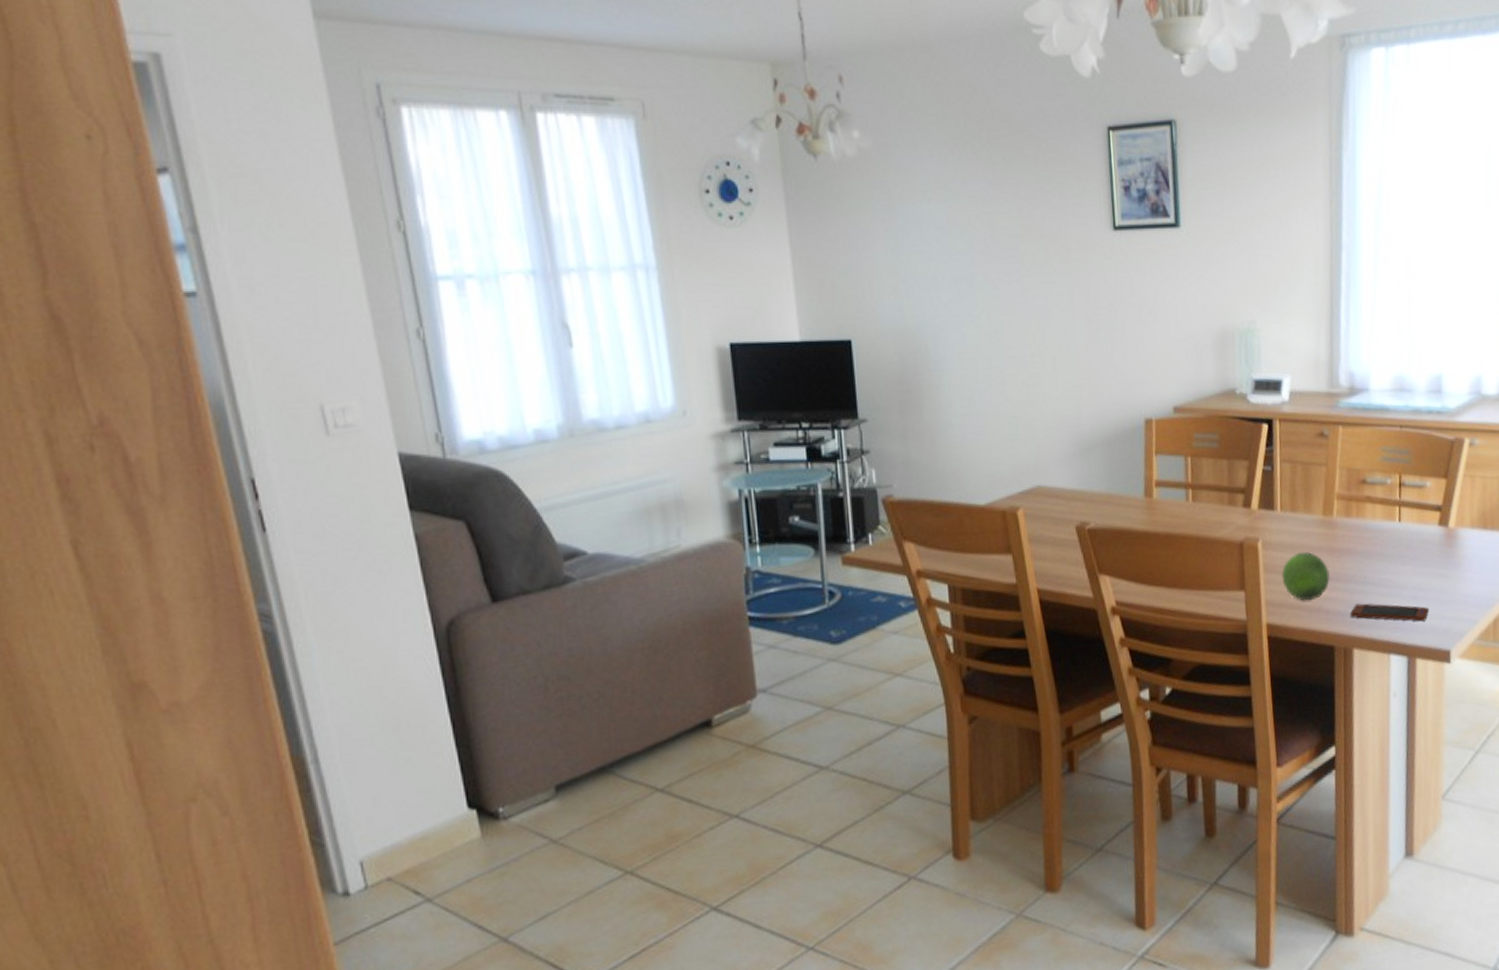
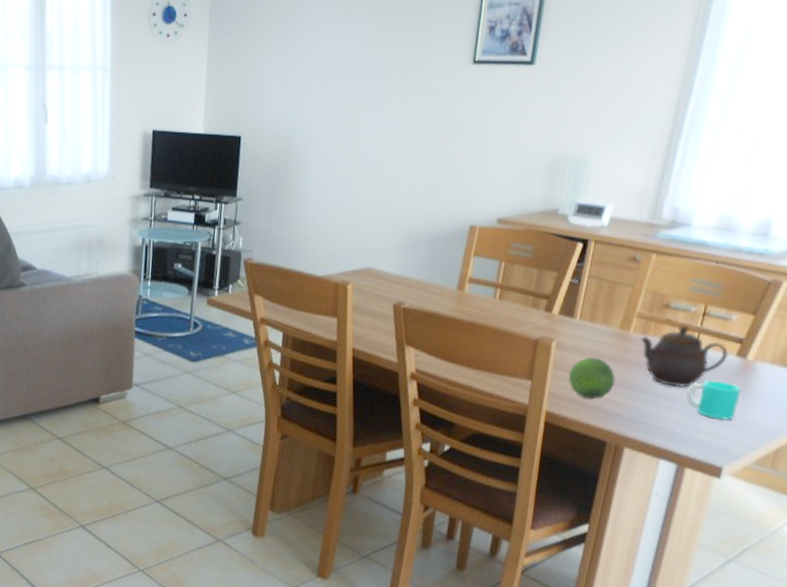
teapot: none [1345,501,1431,570] -> present [640,326,728,388]
smartphone: present [1350,603,1430,622] -> none [627,410,710,437]
cup: none [1401,555,1451,598] -> present [686,380,741,420]

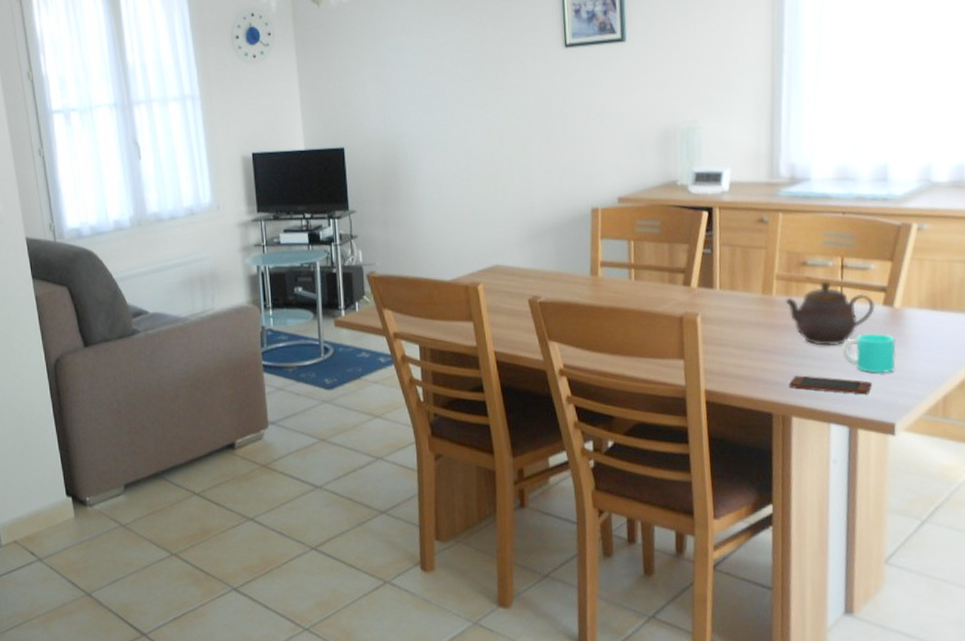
fruit: present [568,356,616,400] -> none [720,326,769,371]
smartphone: none [627,410,710,437] -> present [788,375,873,395]

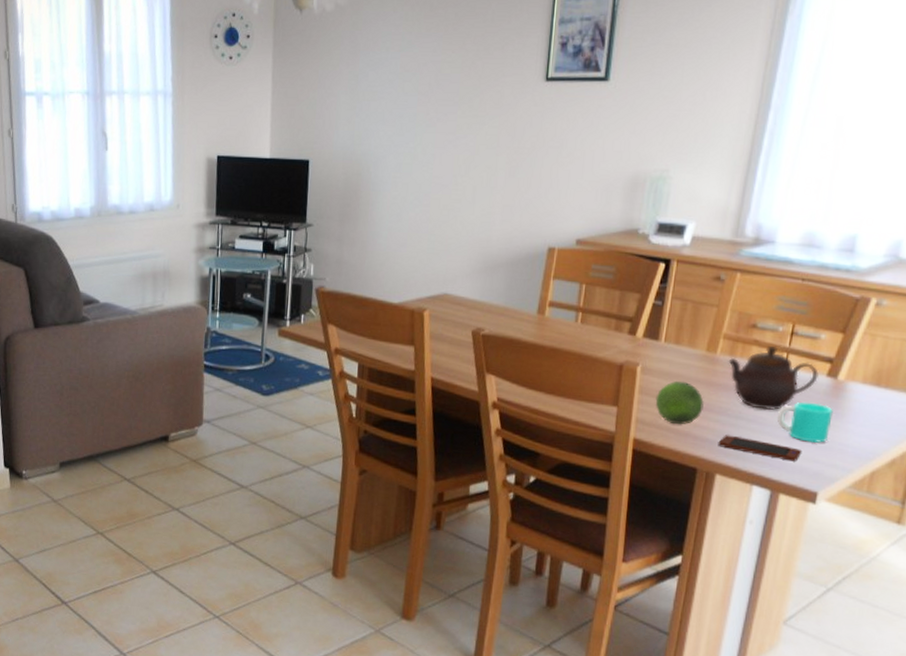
fruit: none [720,326,769,371] -> present [655,380,704,425]

